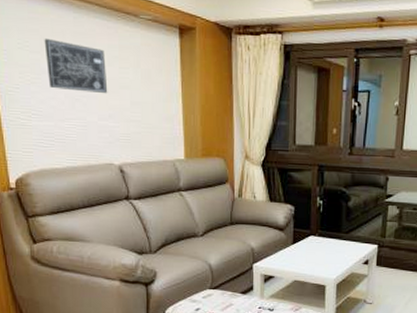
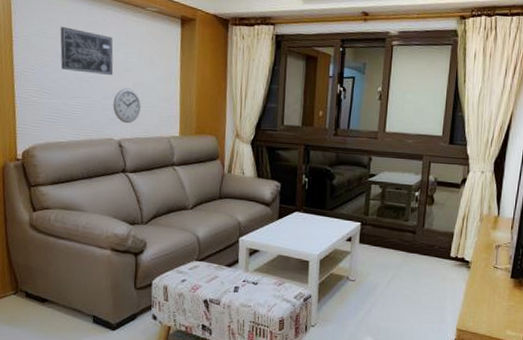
wall clock: none [110,107,141,147] -> present [113,88,141,124]

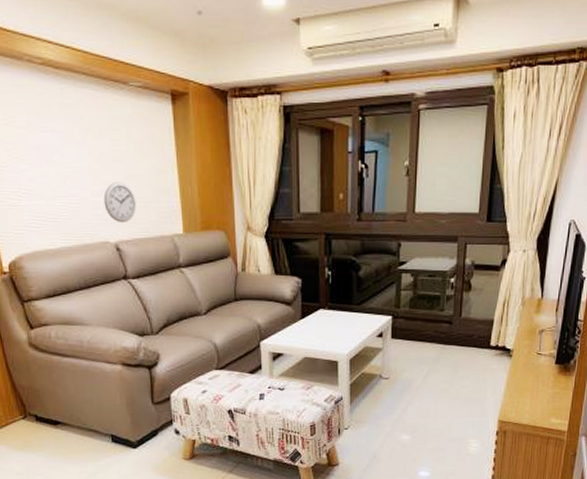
wall art: present [60,27,114,76] -> none [30,113,100,169]

